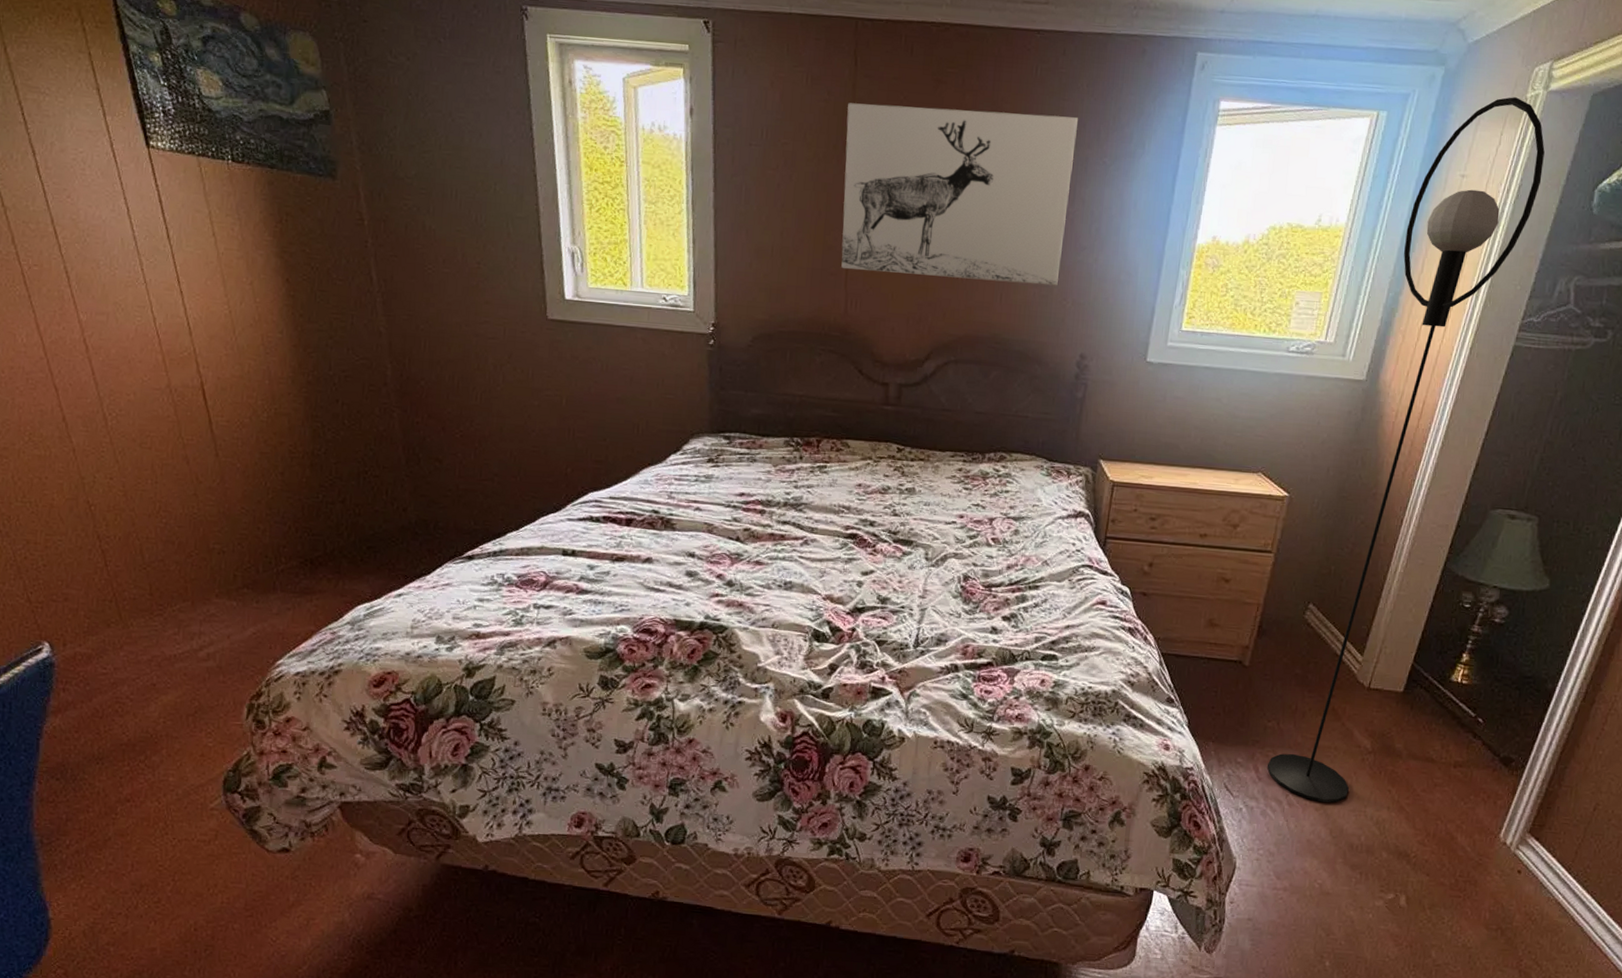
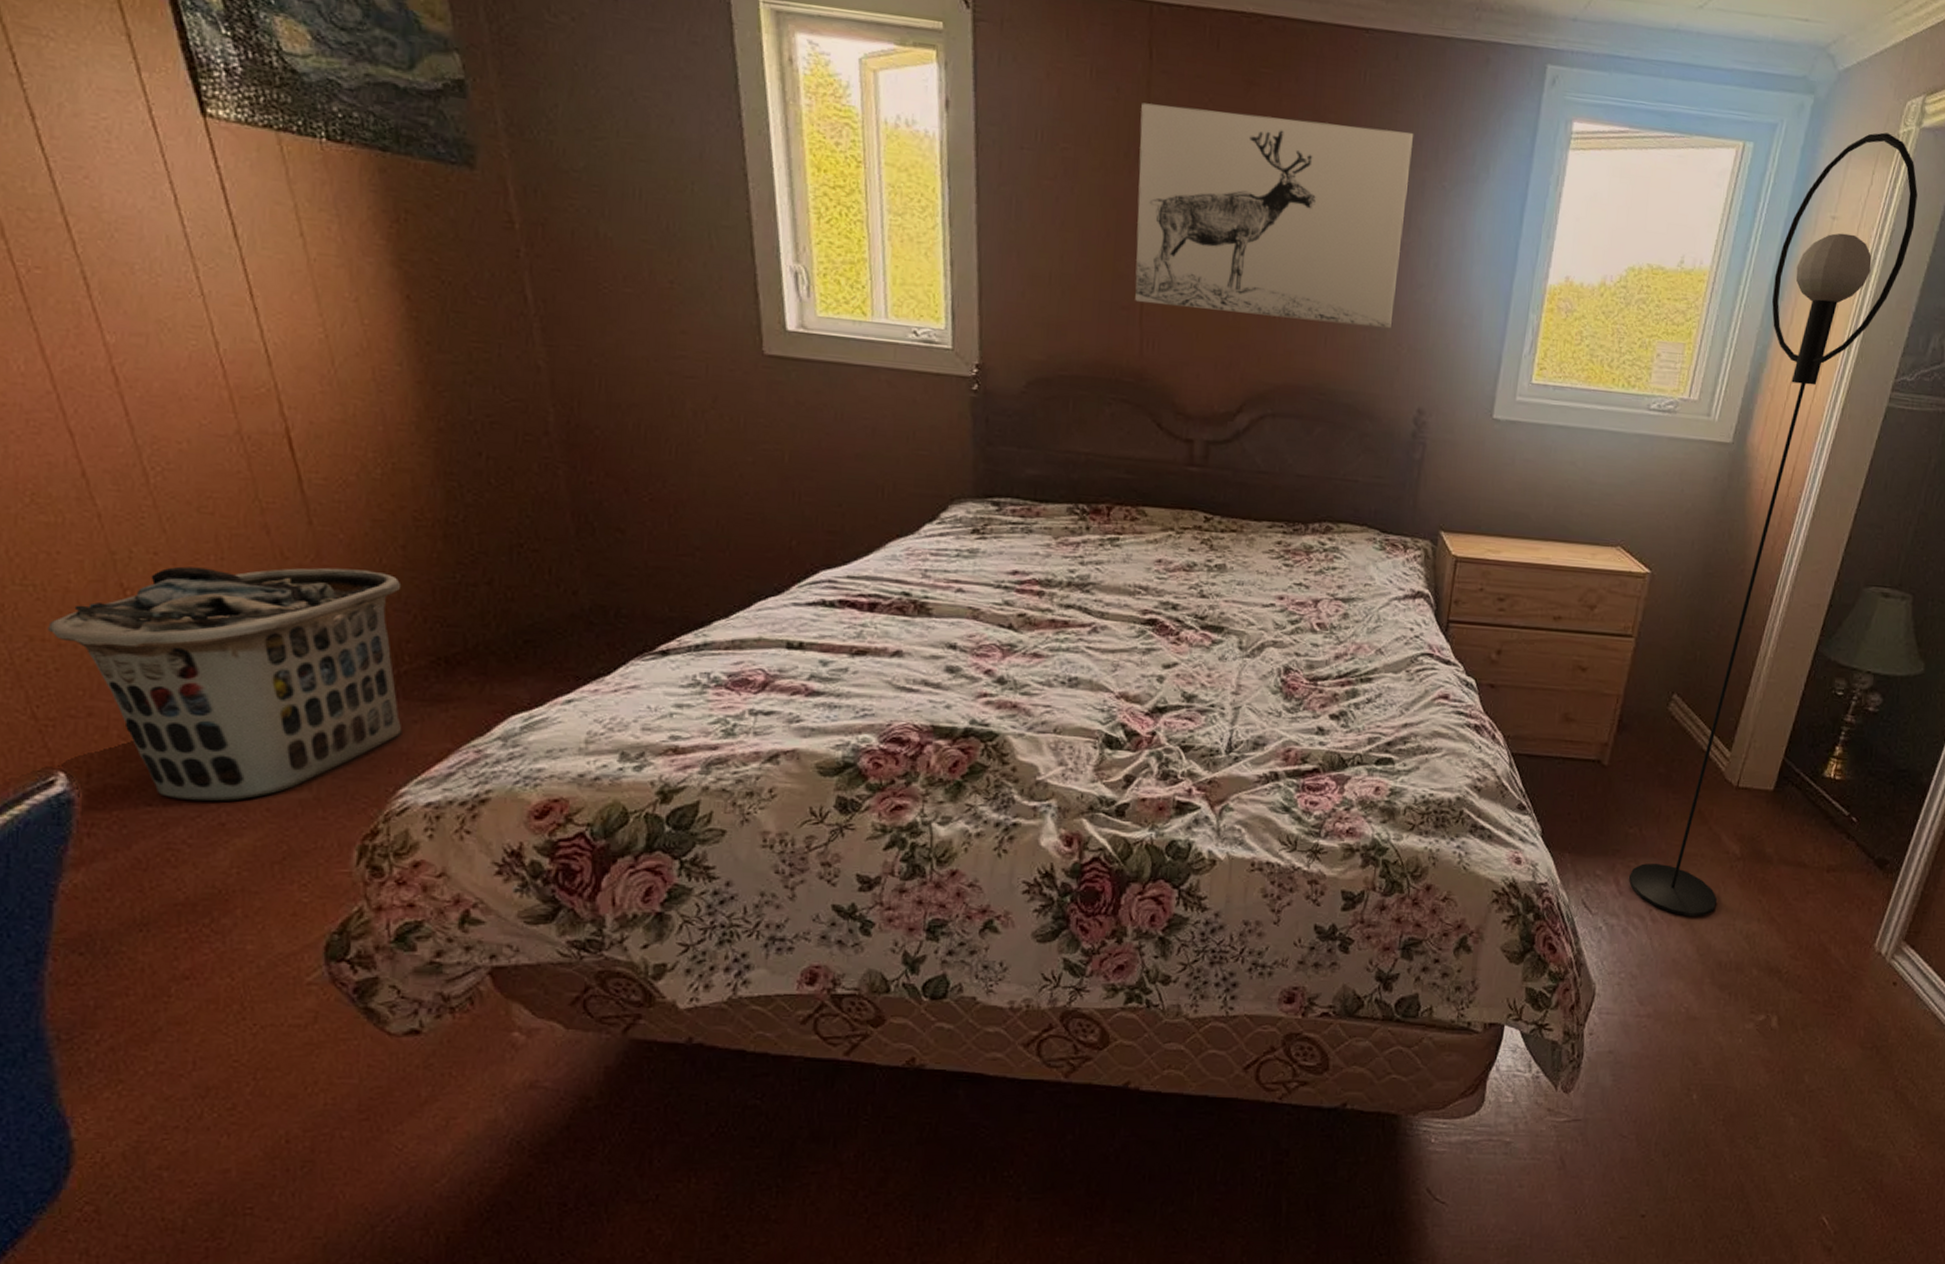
clothes hamper: none [39,488,280,667] -> present [47,566,402,802]

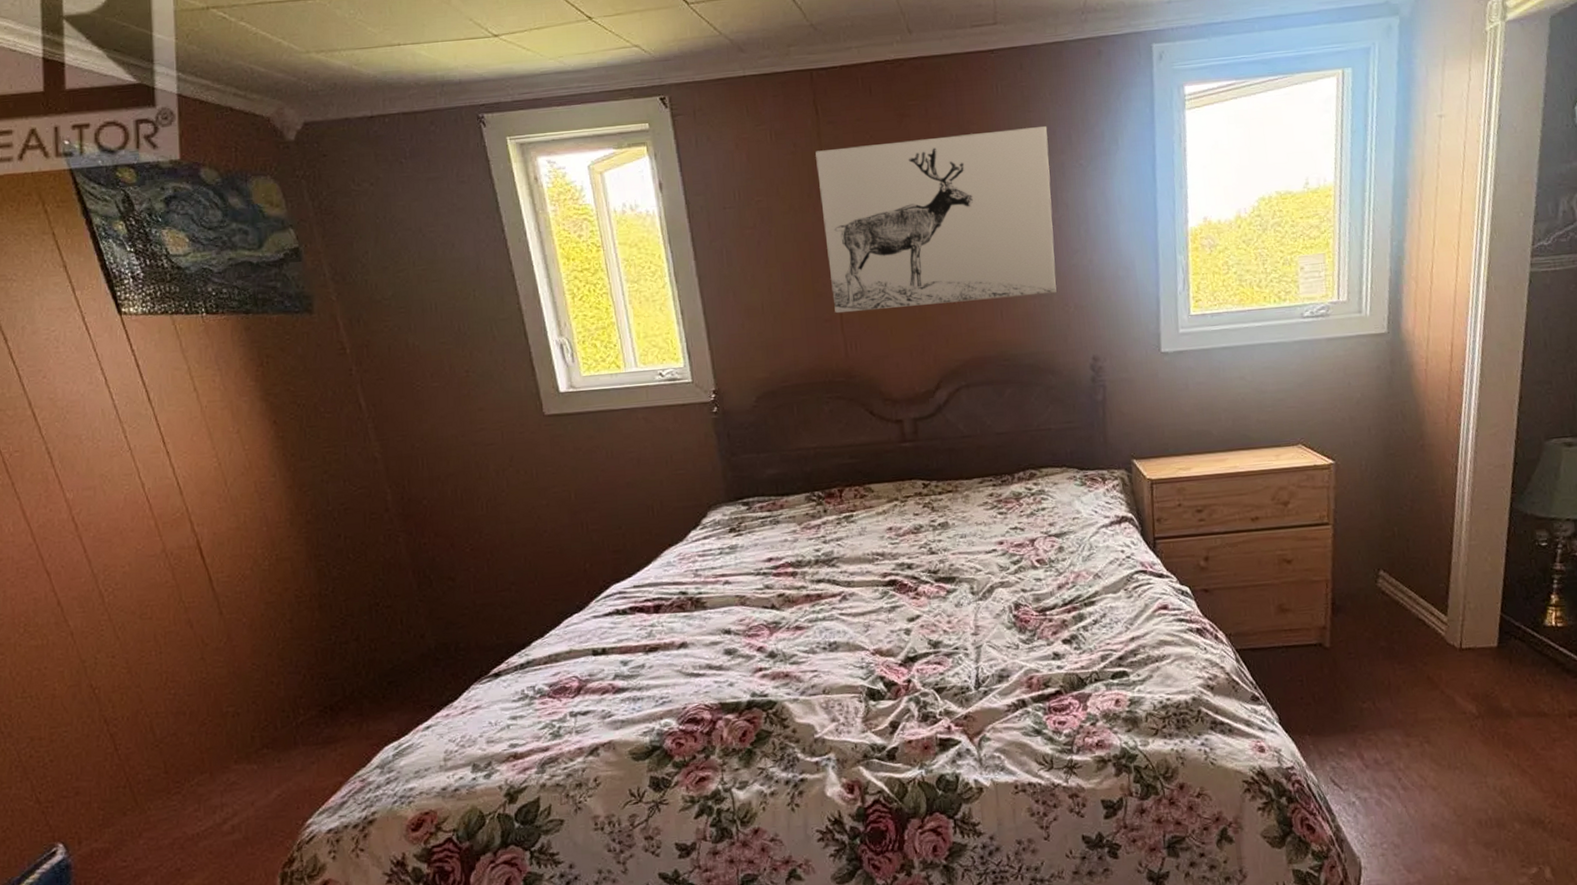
clothes hamper: present [47,566,402,802] -> none [43,644,304,854]
floor lamp: present [1629,132,1918,917] -> none [1372,32,1520,781]

